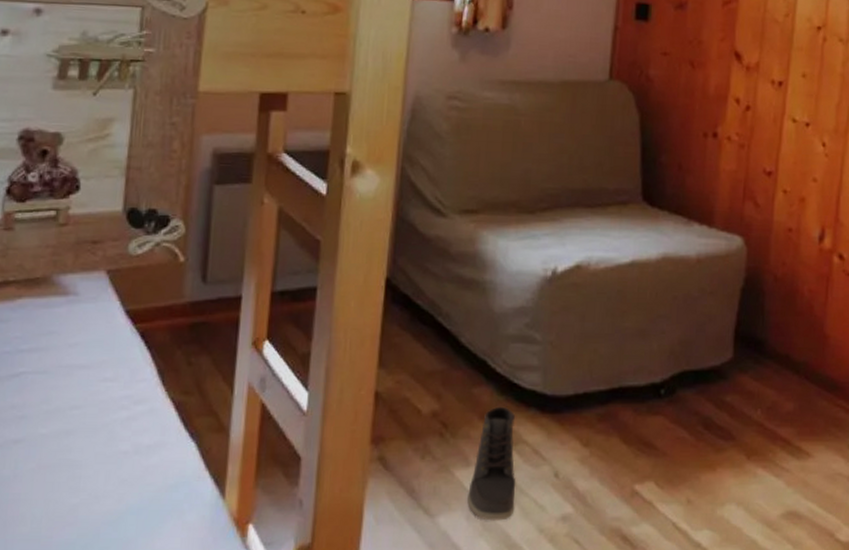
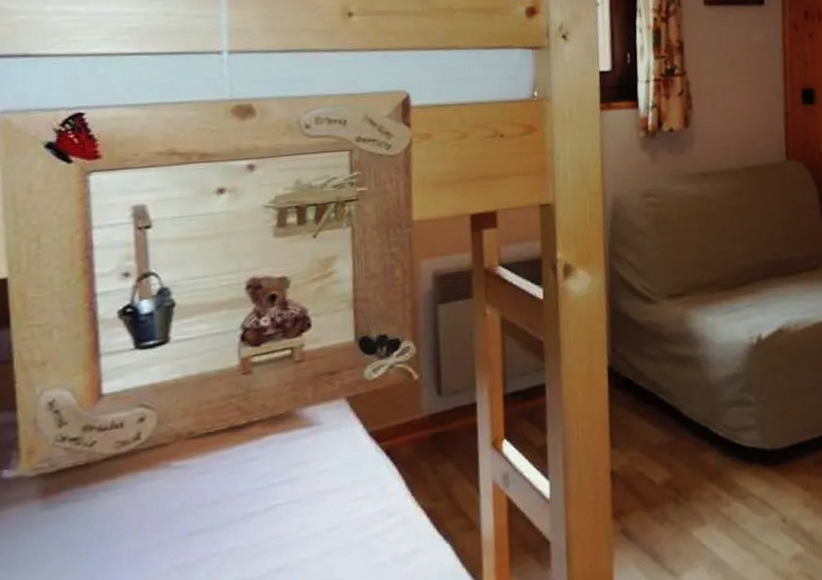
sneaker: present [467,406,516,521] -> none [707,466,751,571]

